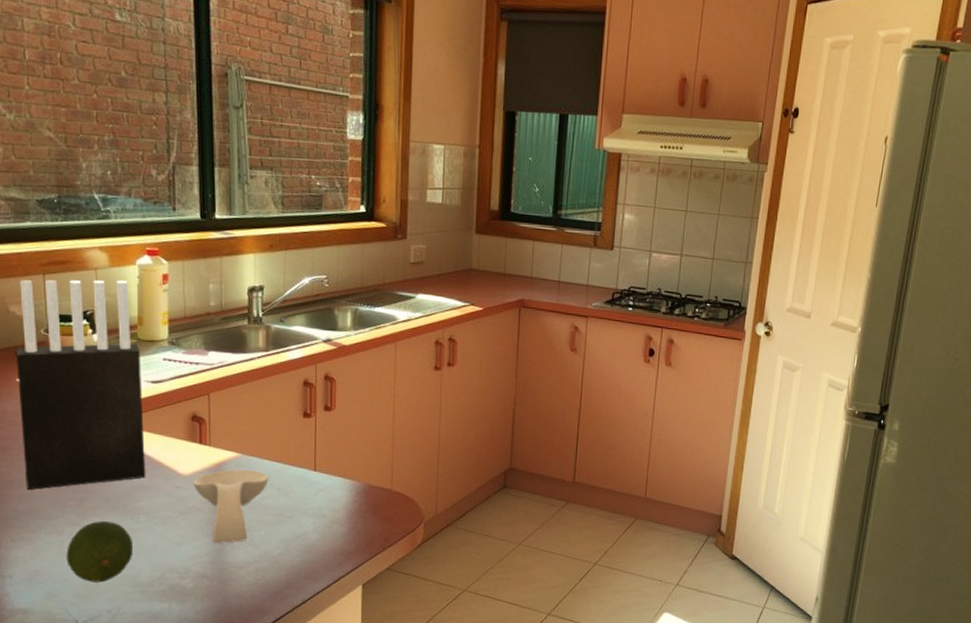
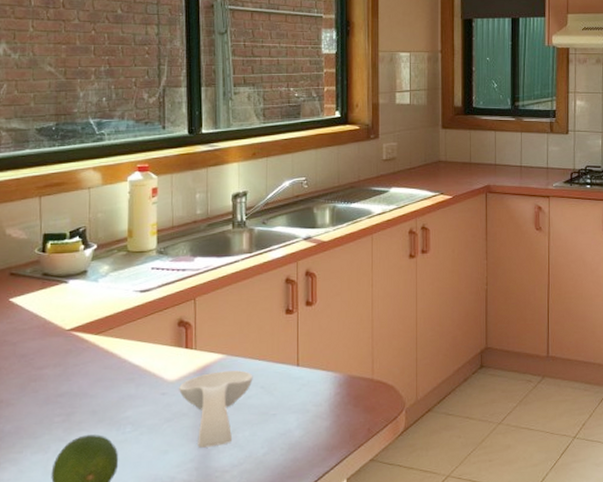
knife block: present [16,280,146,491] -> none [10,197,133,410]

